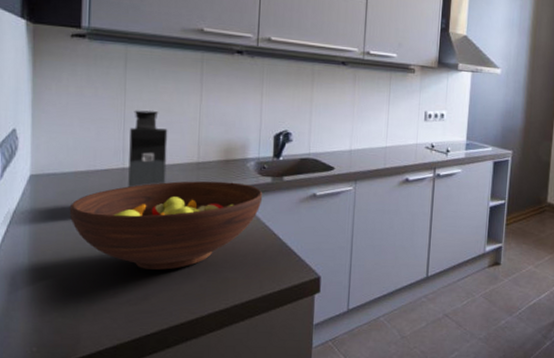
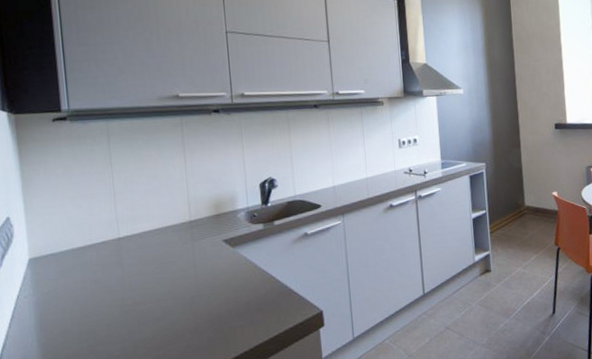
fruit bowl: present [69,180,263,271] -> none [71,234,257,332]
coffee maker: present [128,110,168,188] -> none [121,179,162,256]

